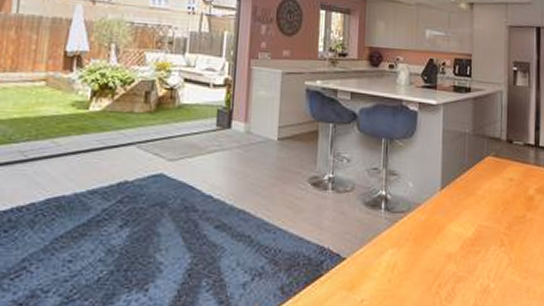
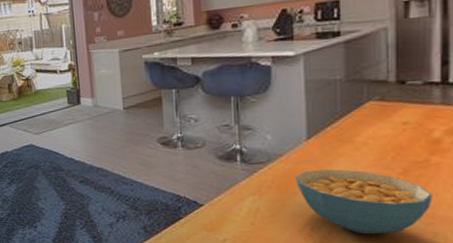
cereal bowl: none [429,221,527,290] -> present [294,169,433,235]

